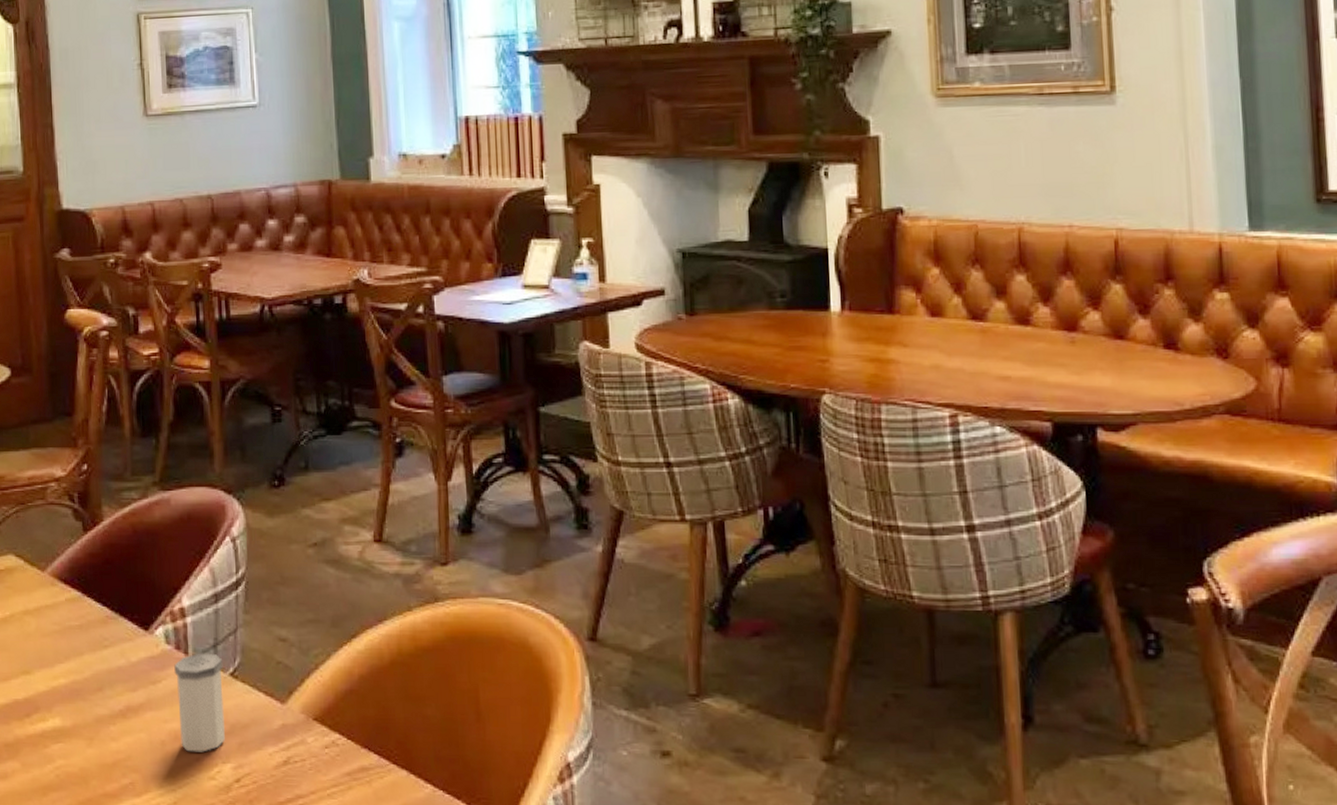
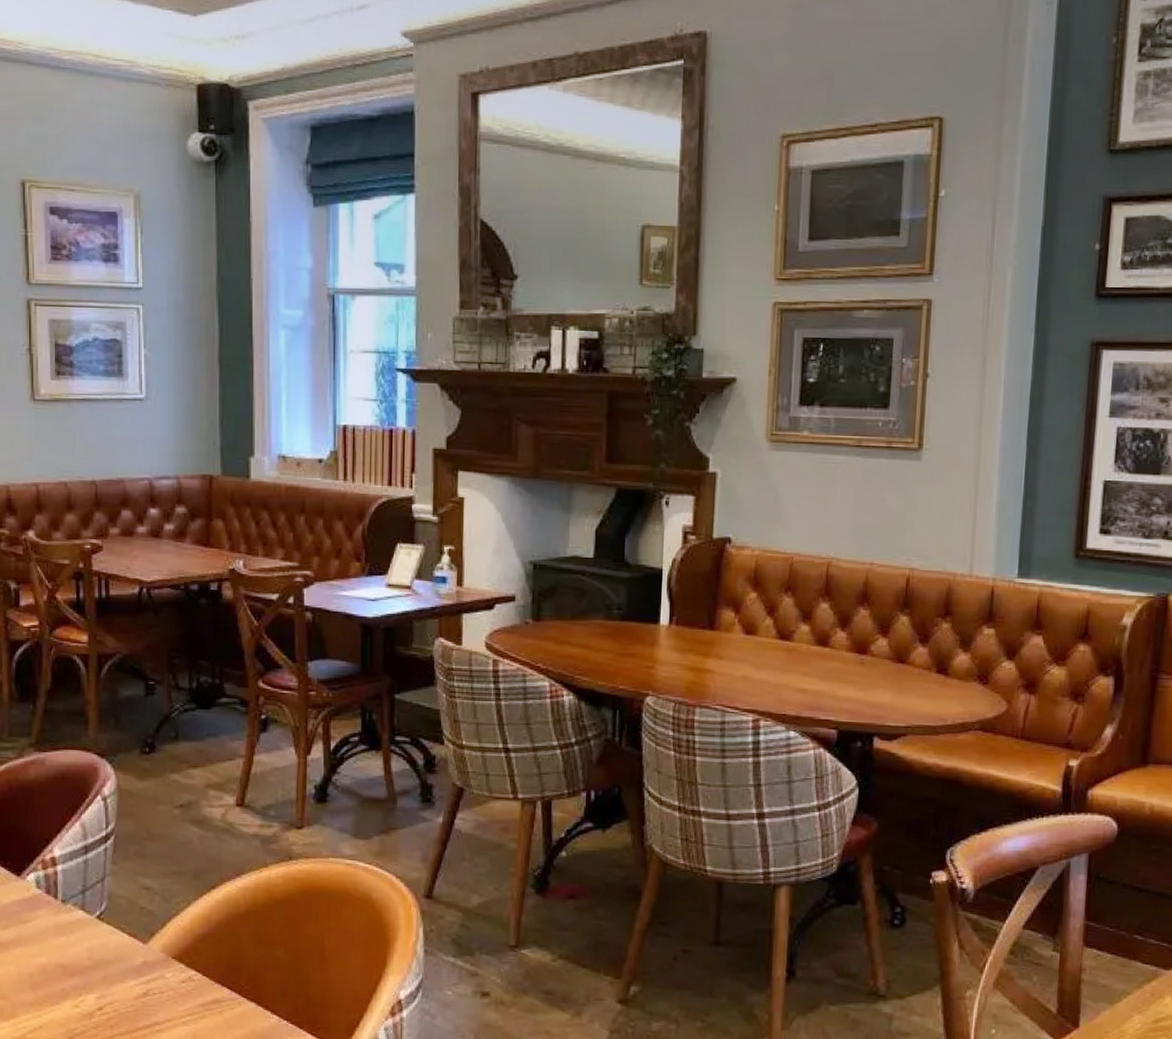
salt shaker: present [174,653,225,752] -> none [44,897,90,984]

